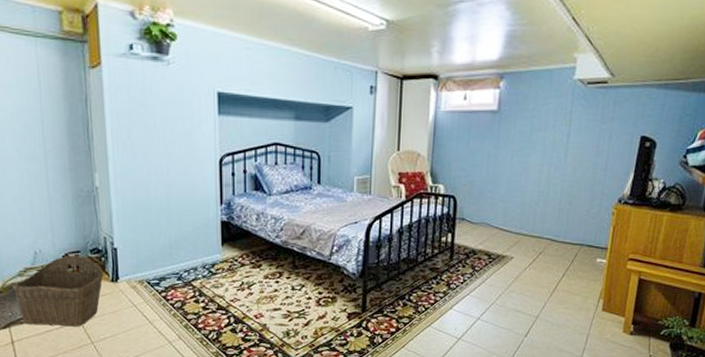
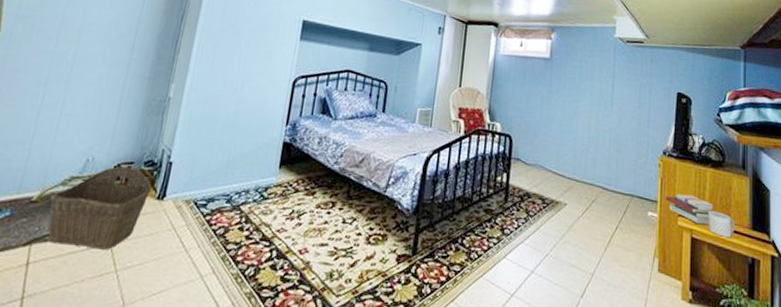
books: none [617,239,667,267] -> present [666,193,714,226]
mug: none [658,253,686,276] -> present [708,210,736,238]

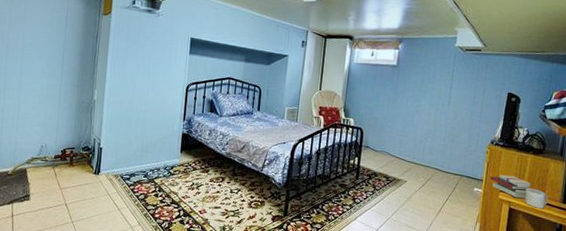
wicker basket: present [47,166,152,250] -> none [20,150,89,208]

